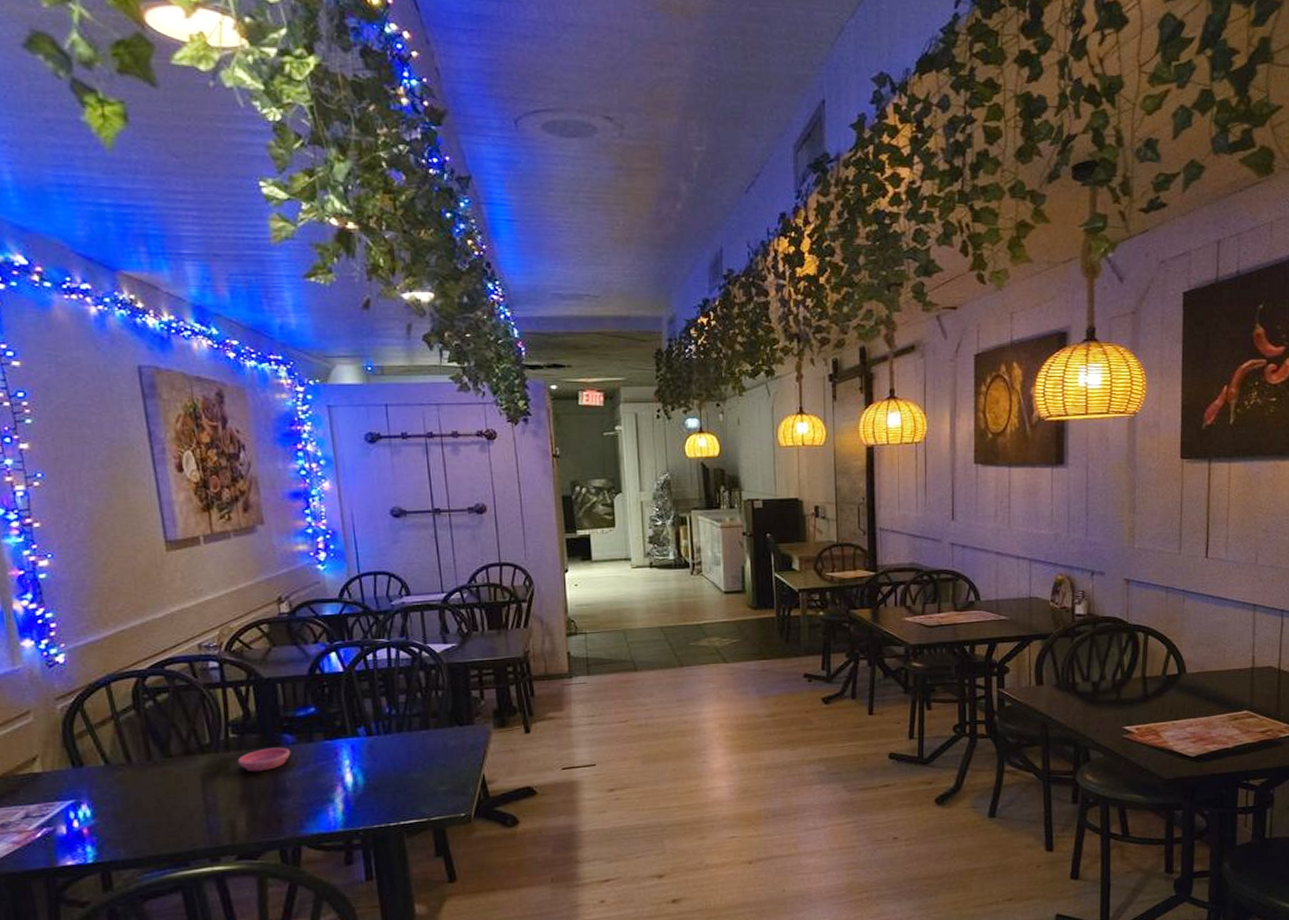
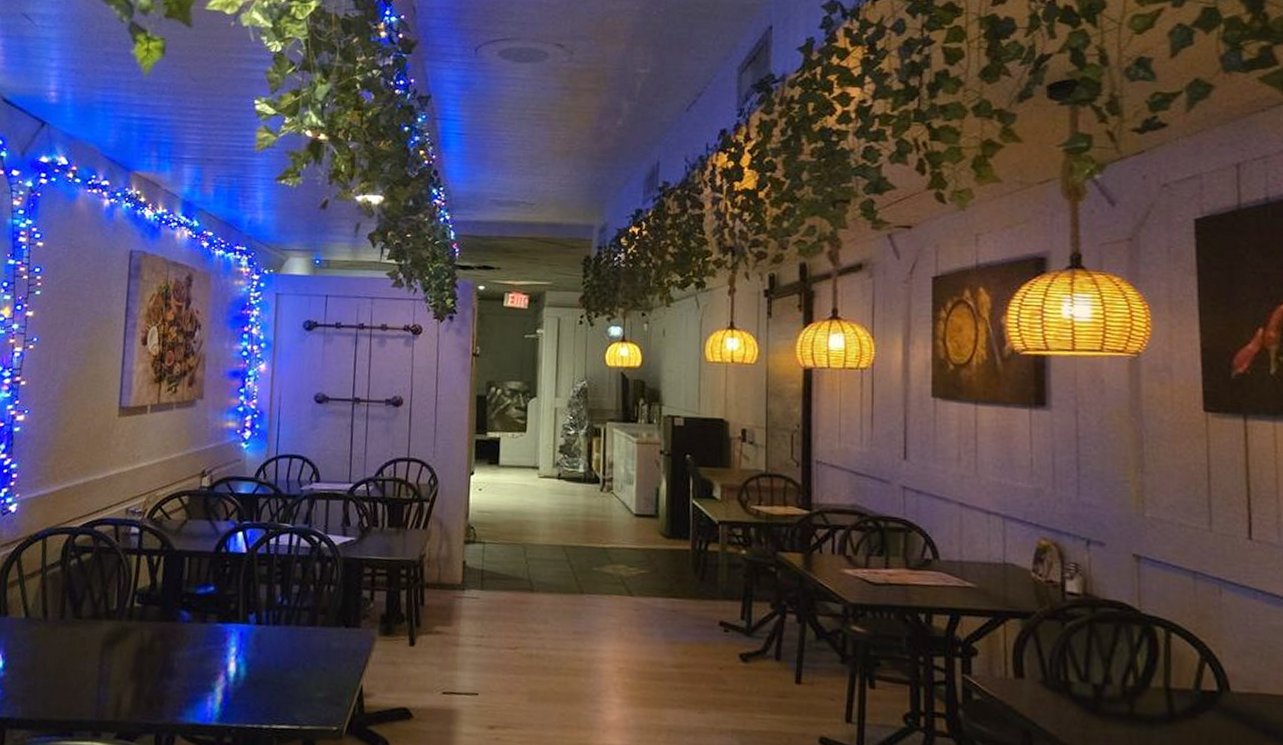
saucer: present [237,747,291,772] -> none [136,622,185,647]

